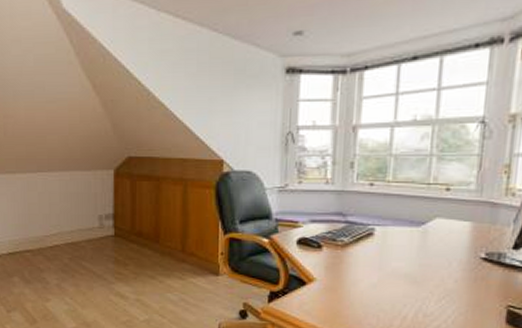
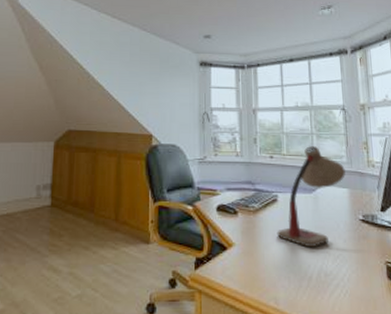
desk lamp: none [368,171,471,287] -> present [277,146,345,248]

